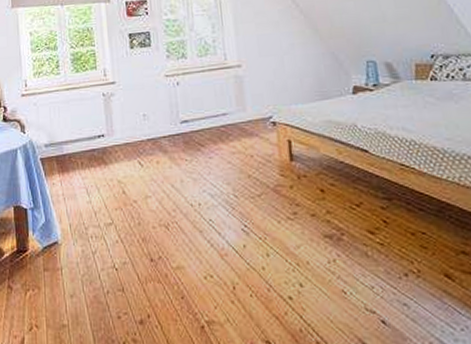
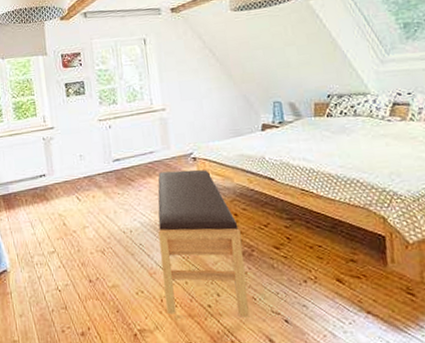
bench: none [231,136,339,315] -> present [157,169,250,318]

